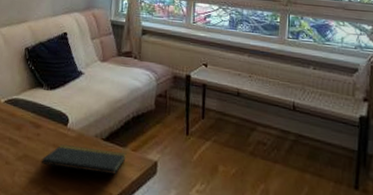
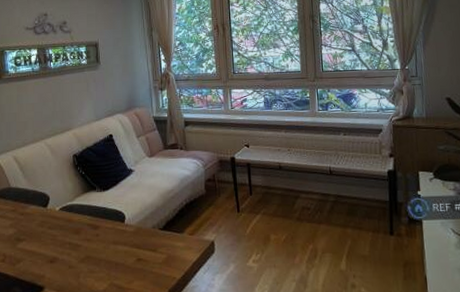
notepad: present [41,144,127,184] -> none [103,238,185,268]

